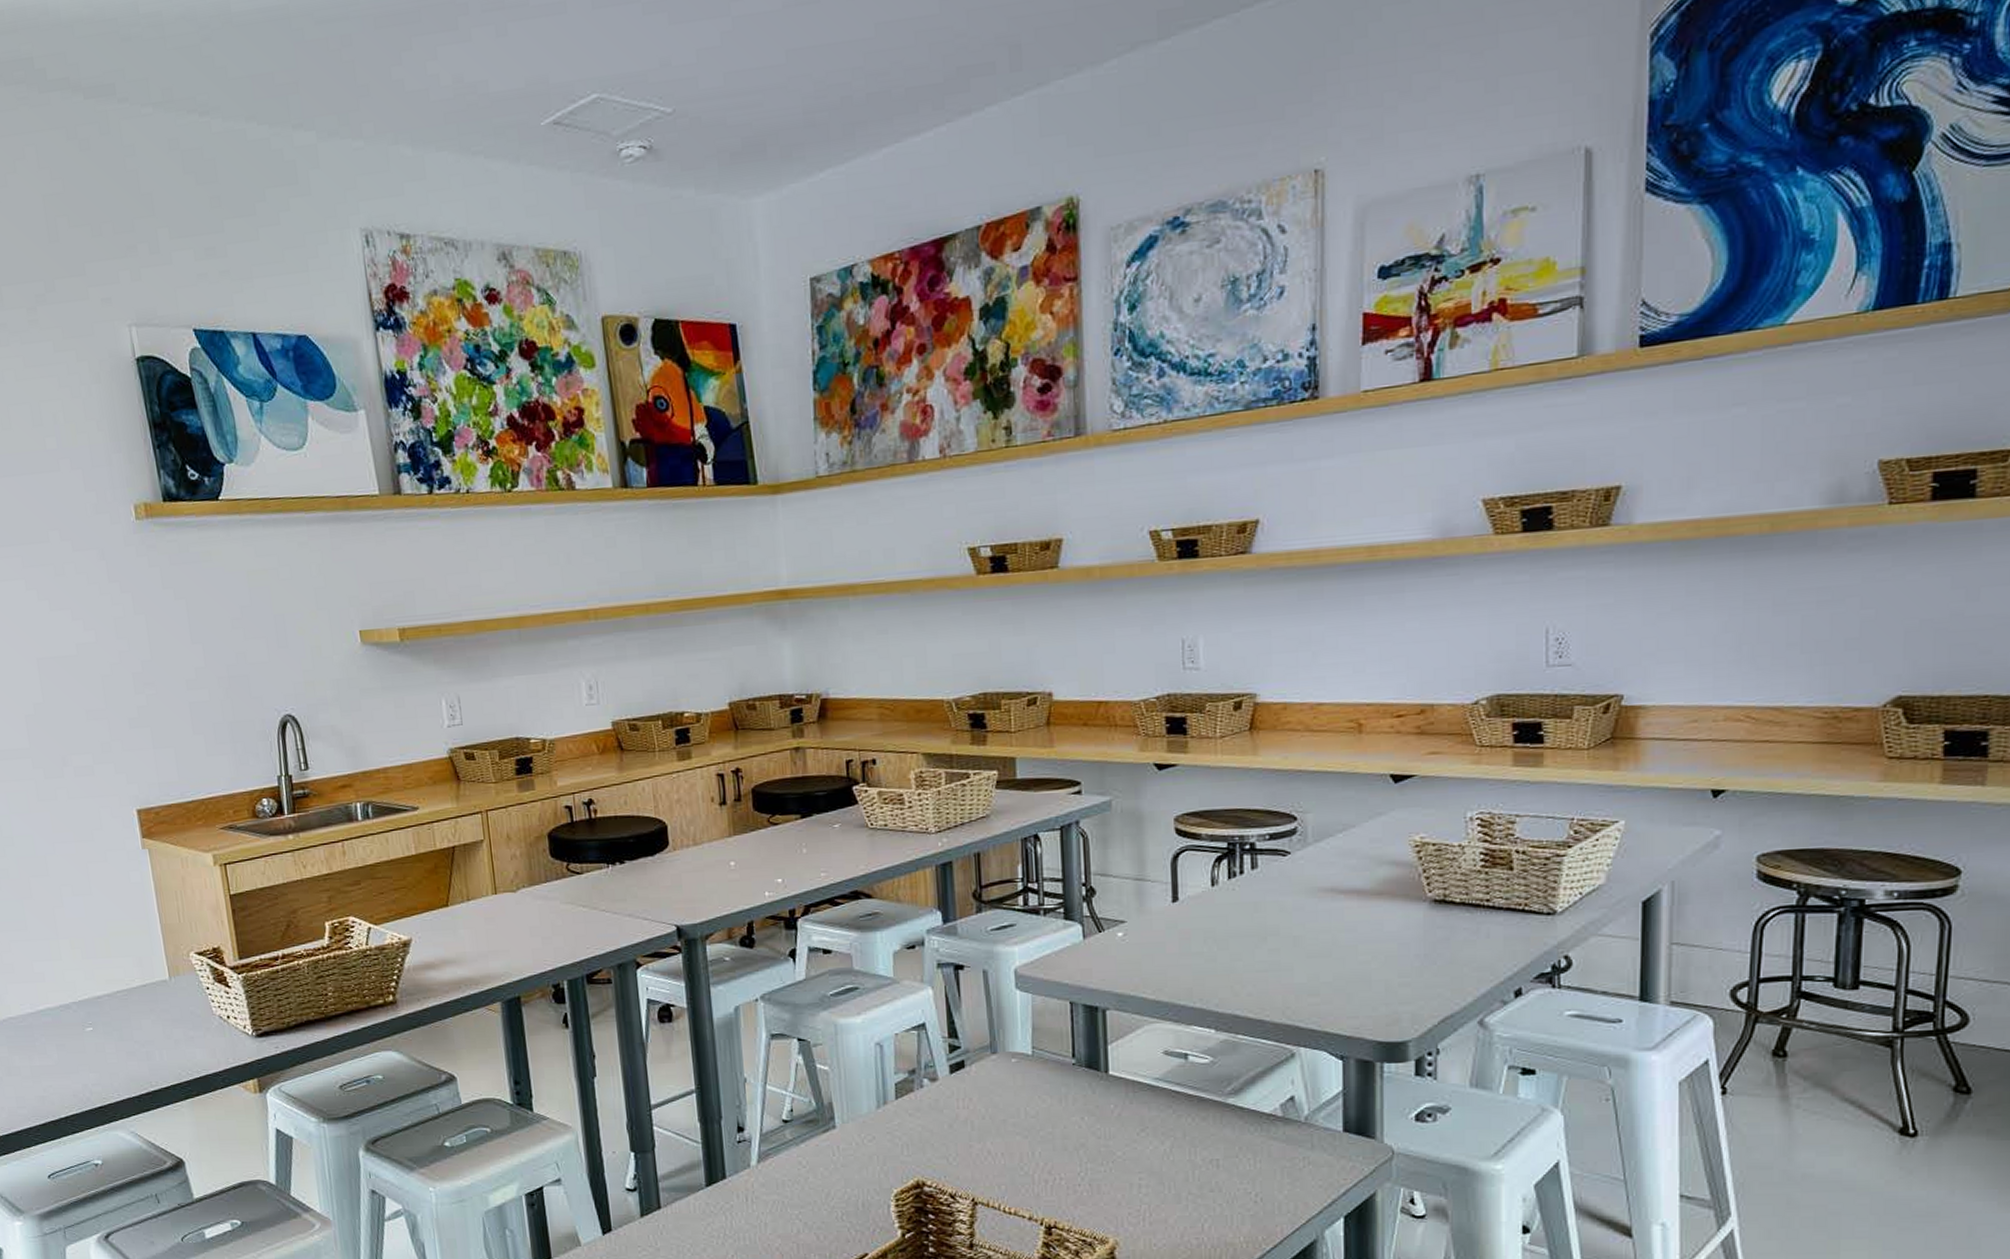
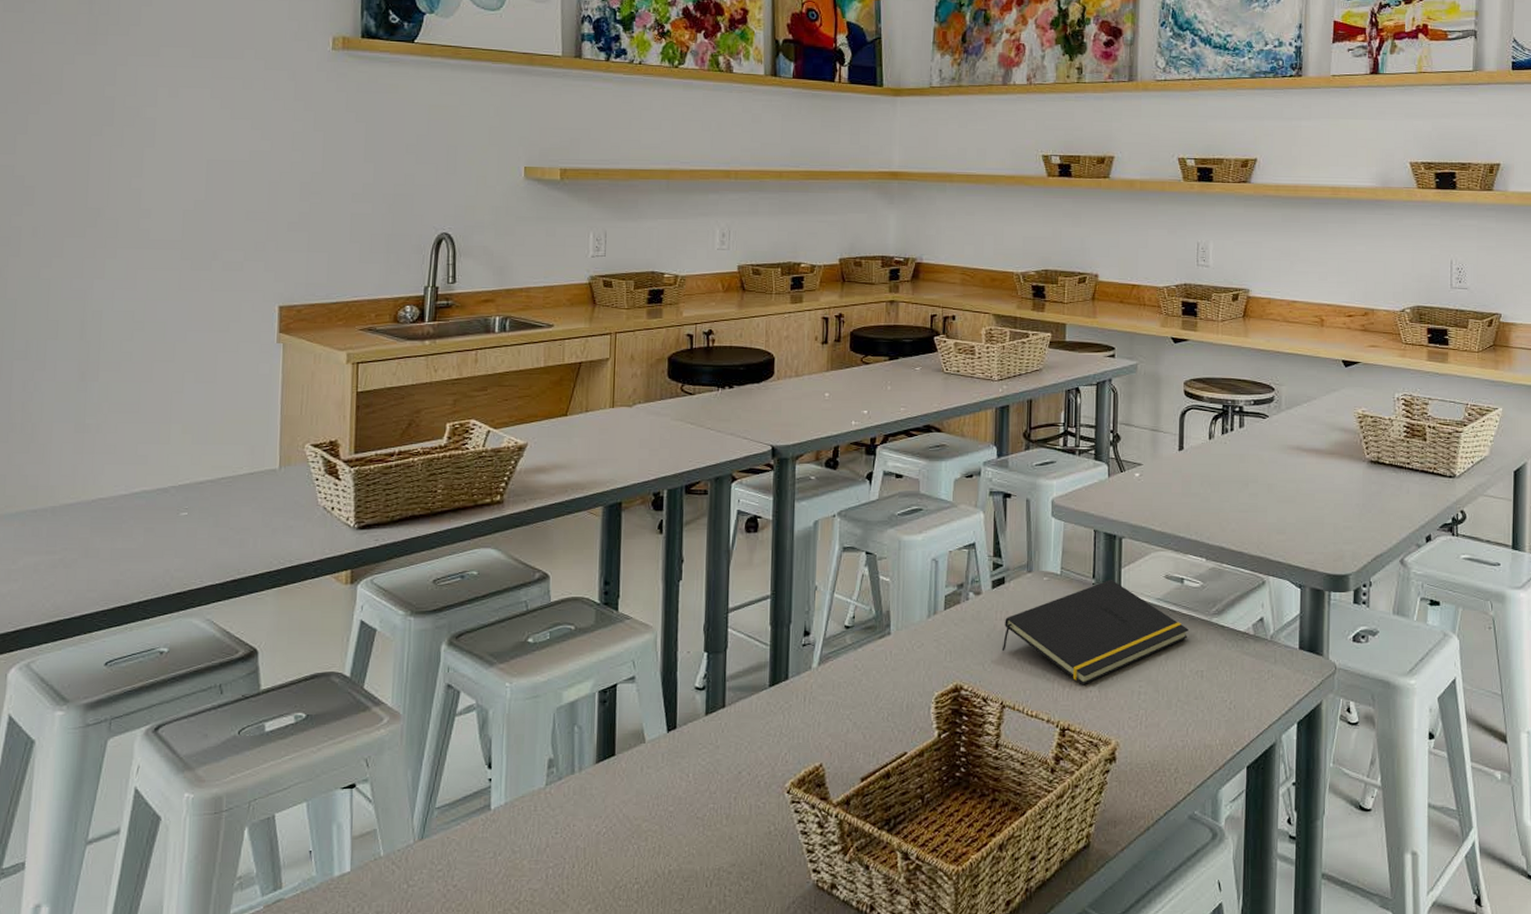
notepad: none [967,1059,1197,1179] -> present [1001,580,1188,685]

